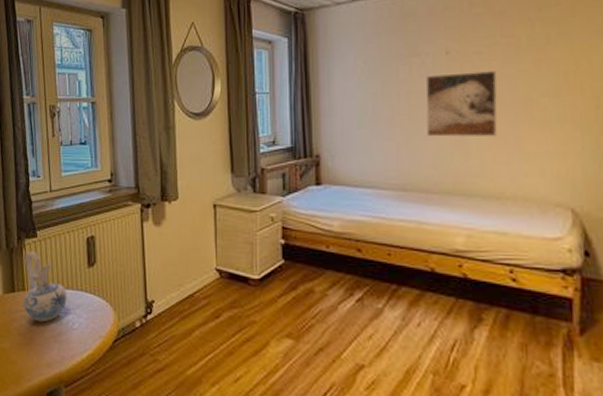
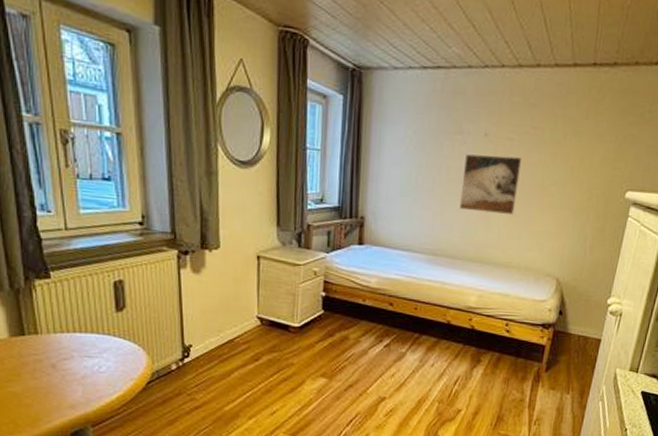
ceramic pitcher: present [23,251,67,323] -> none [35,293,91,366]

